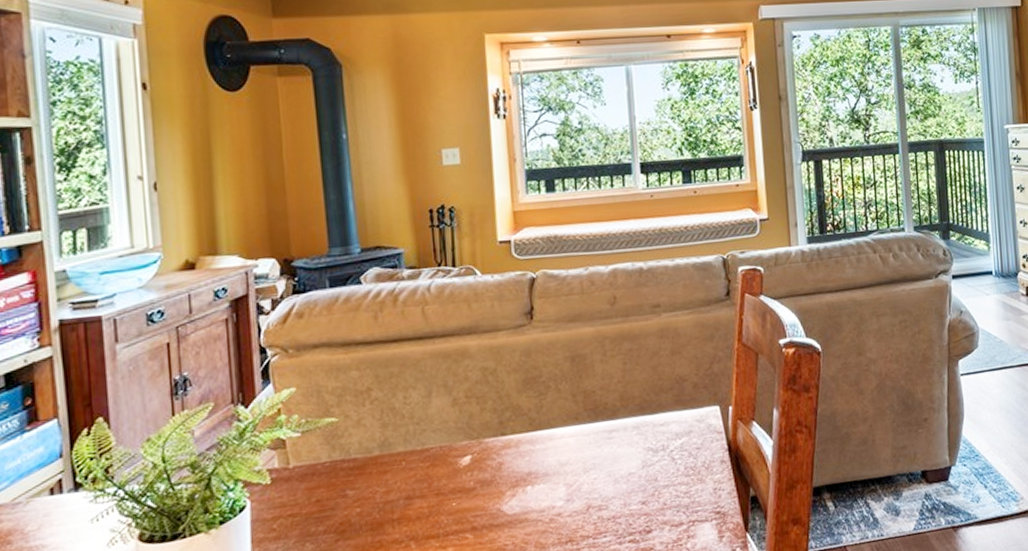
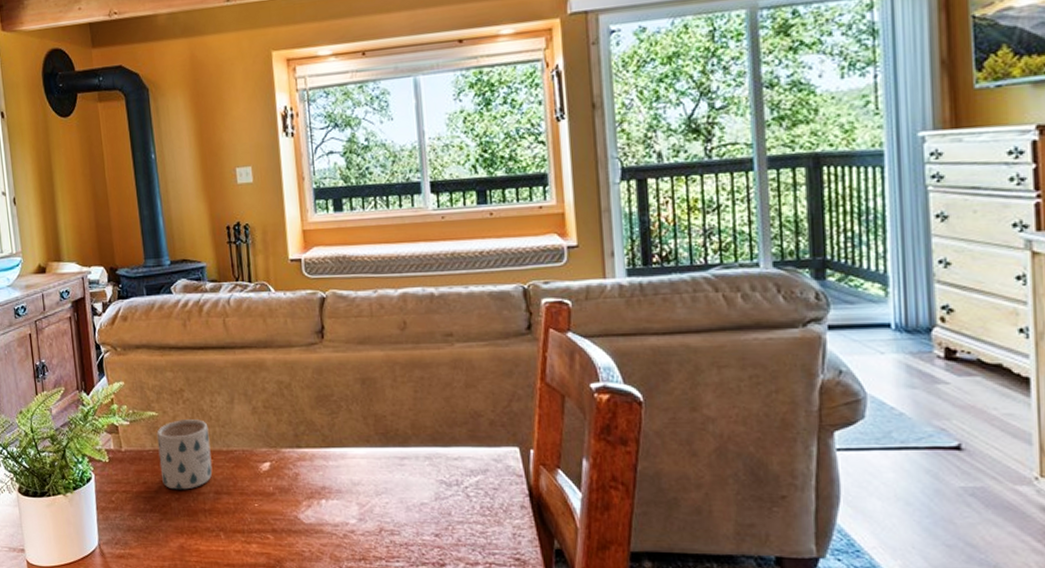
mug: none [335,419,404,503] -> present [156,419,213,490]

